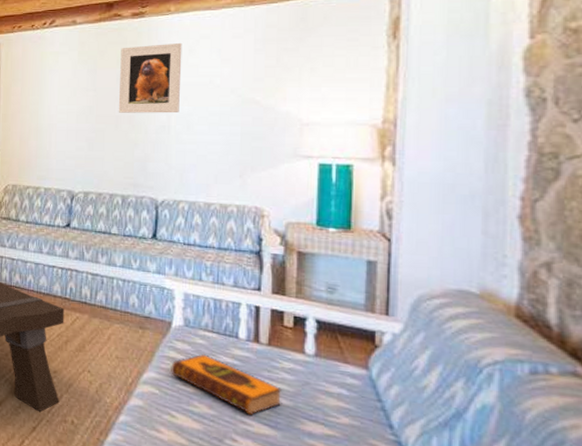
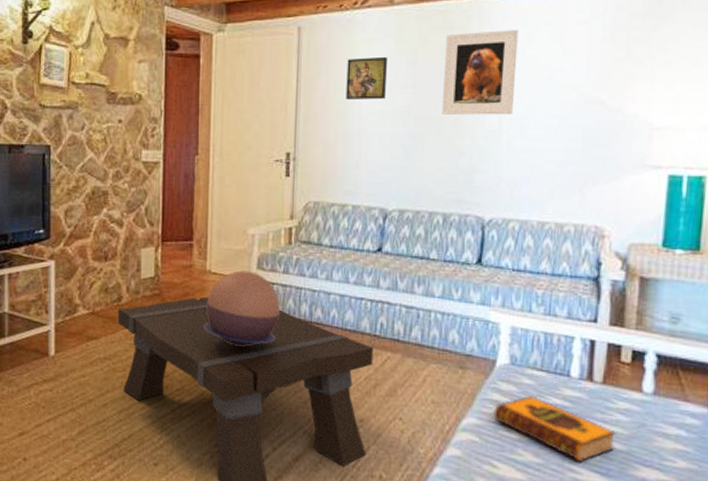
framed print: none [38,66,73,102] -> present [346,56,388,101]

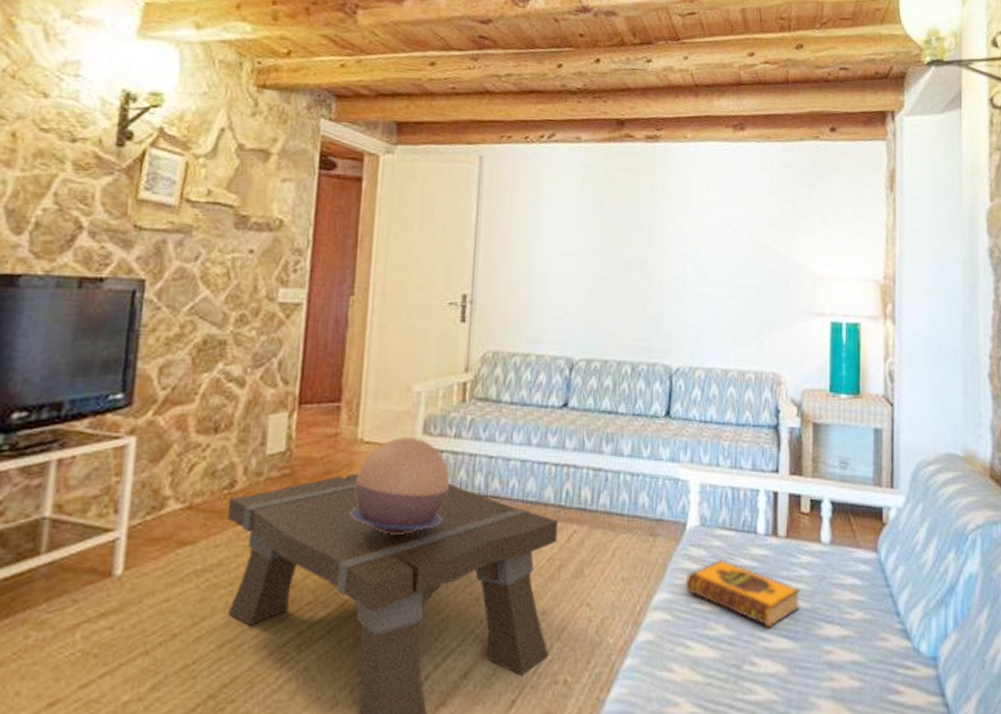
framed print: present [346,56,388,101] -> none [530,193,575,239]
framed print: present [441,29,519,115] -> none [628,176,699,260]

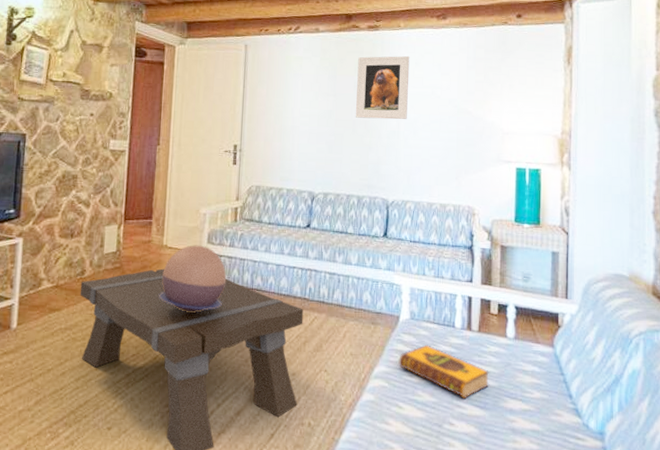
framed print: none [628,176,699,260] -> present [355,55,410,120]

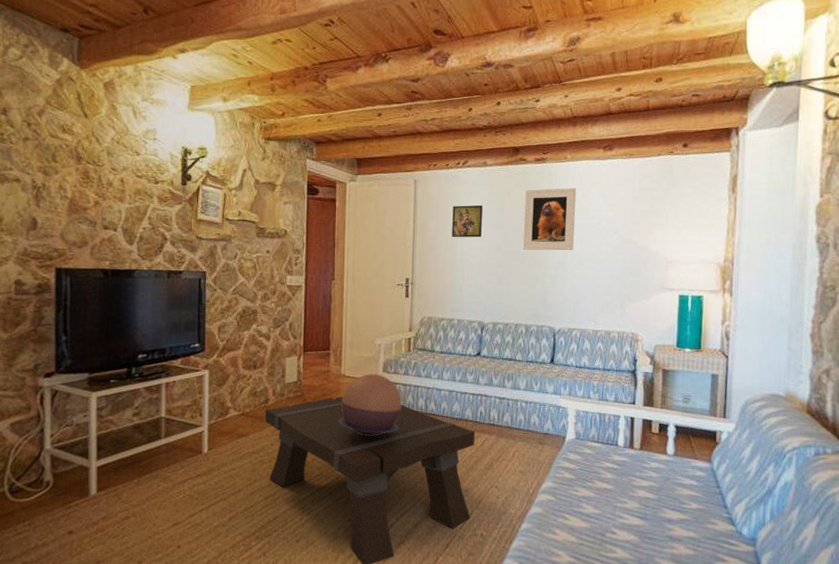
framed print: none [282,71,315,105] -> present [452,205,483,238]
hardback book: present [398,344,490,398] -> none [564,462,650,510]

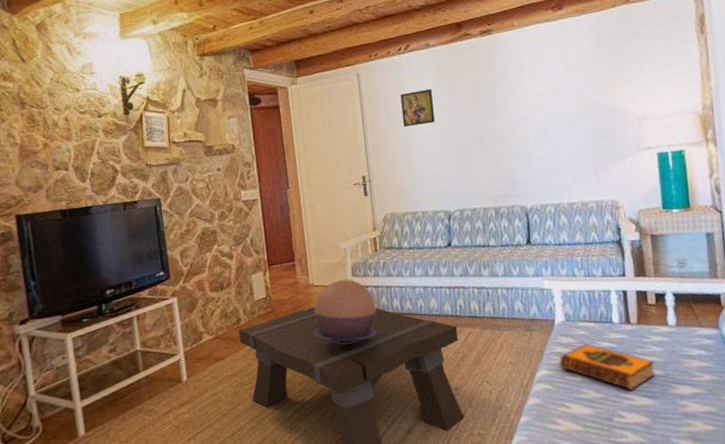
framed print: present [523,187,577,251] -> none [474,55,535,129]
hardback book: none [564,462,650,510] -> present [559,343,656,391]

